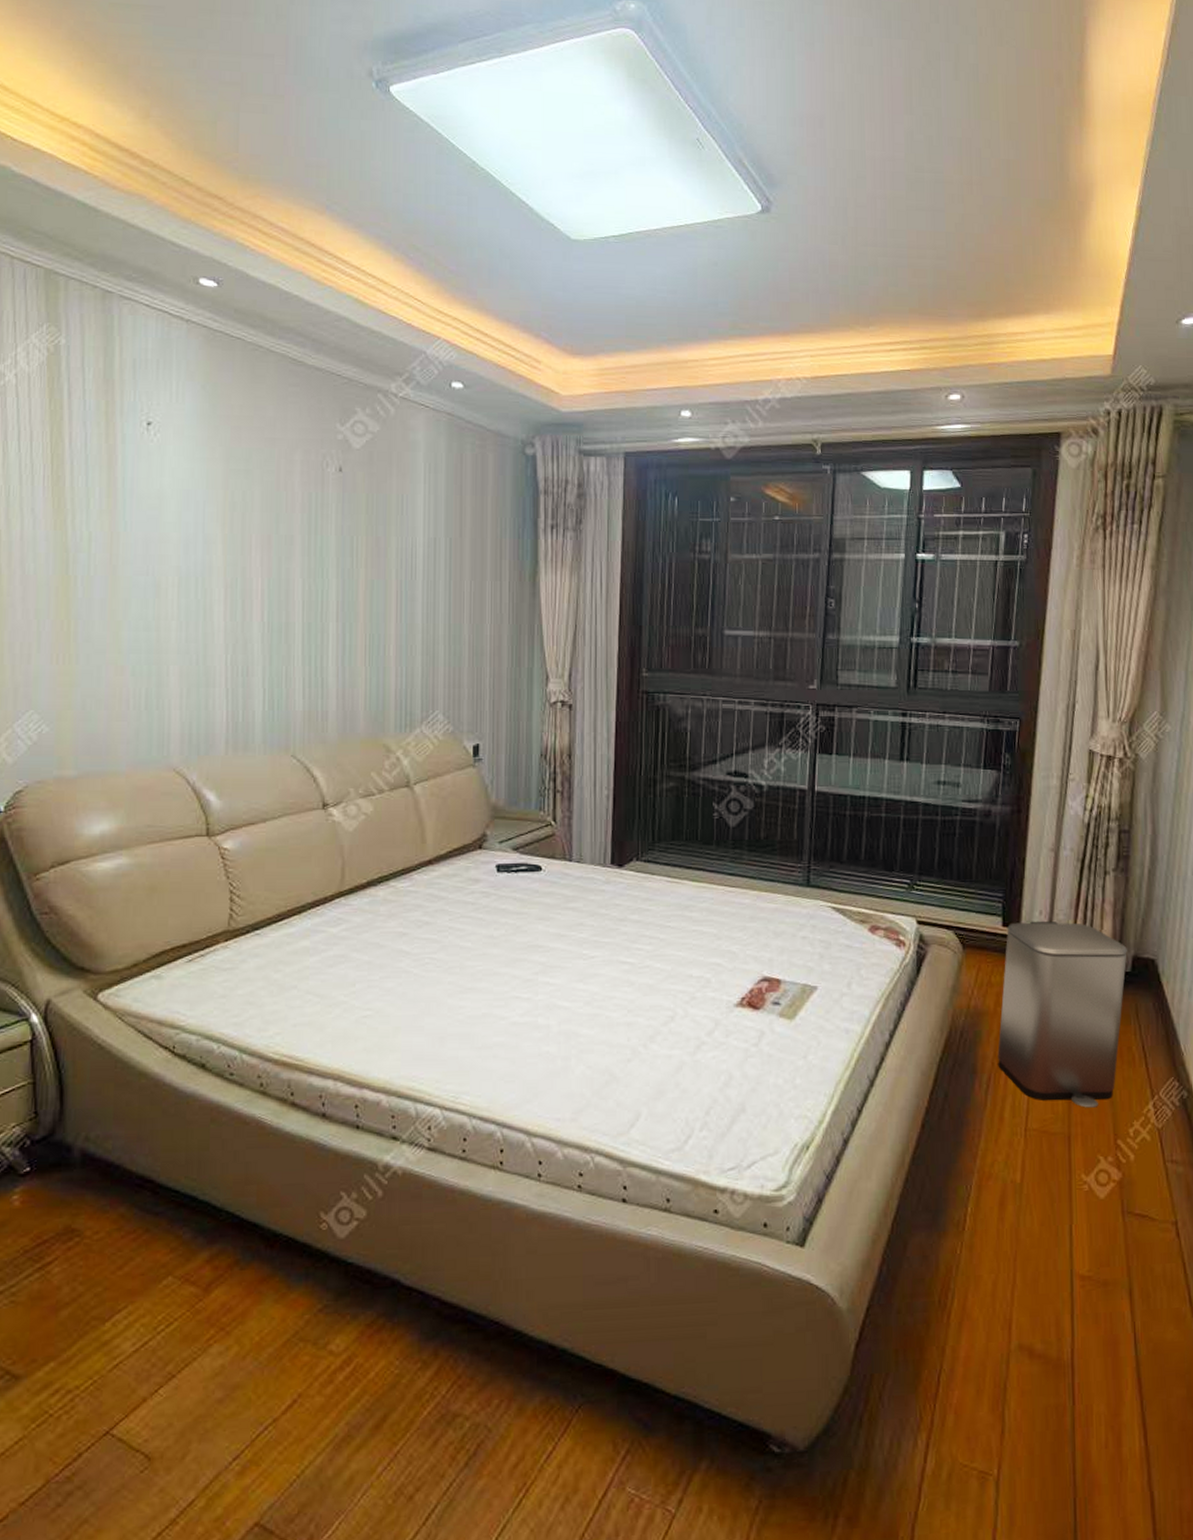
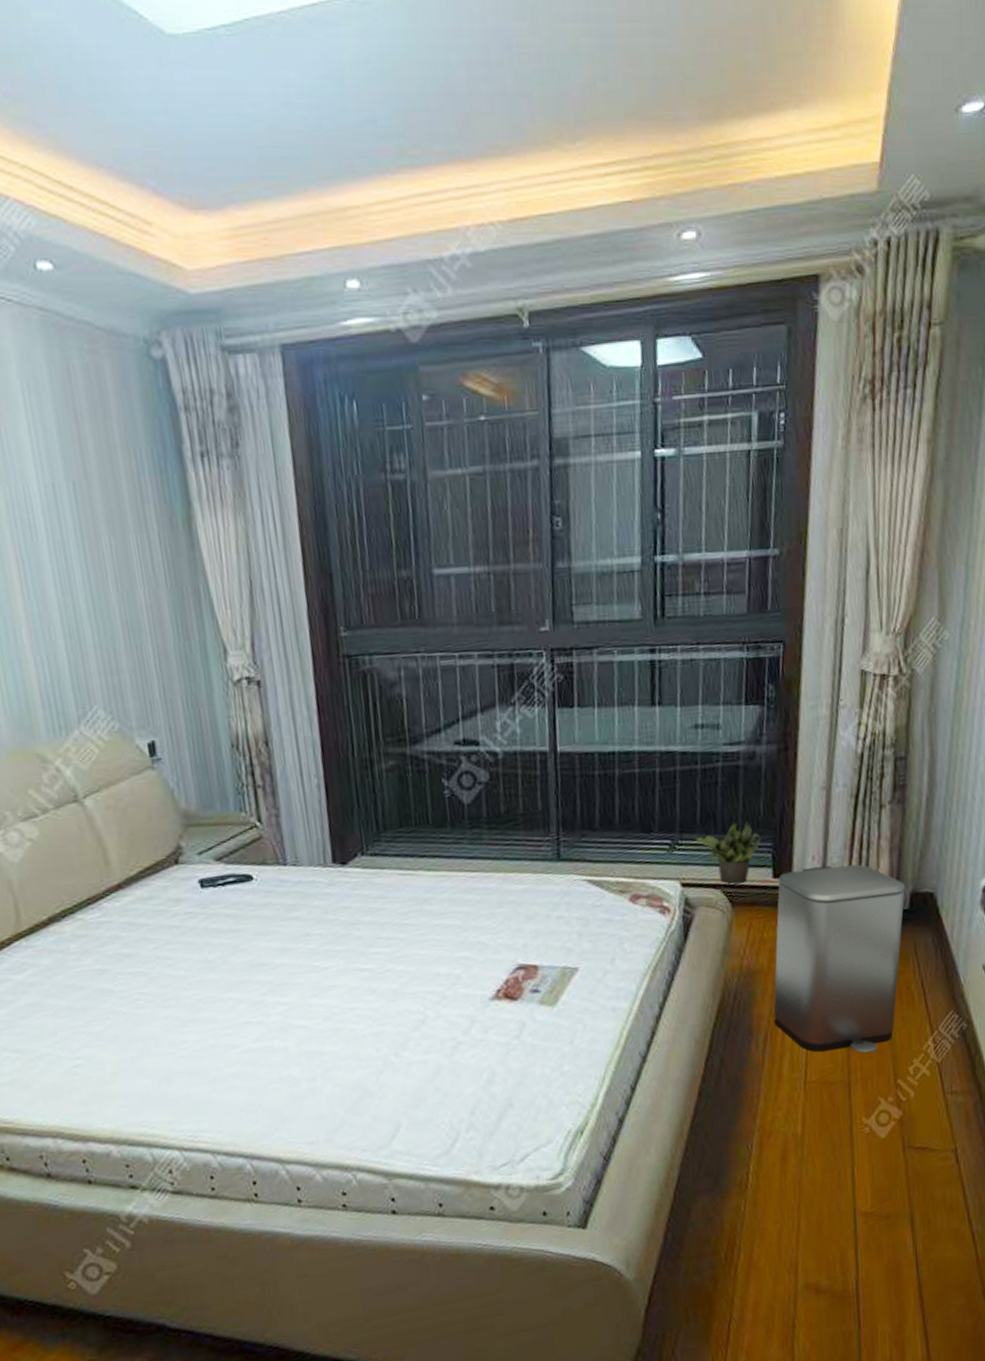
potted plant: none [932,871,994,928] -> present [695,821,762,884]

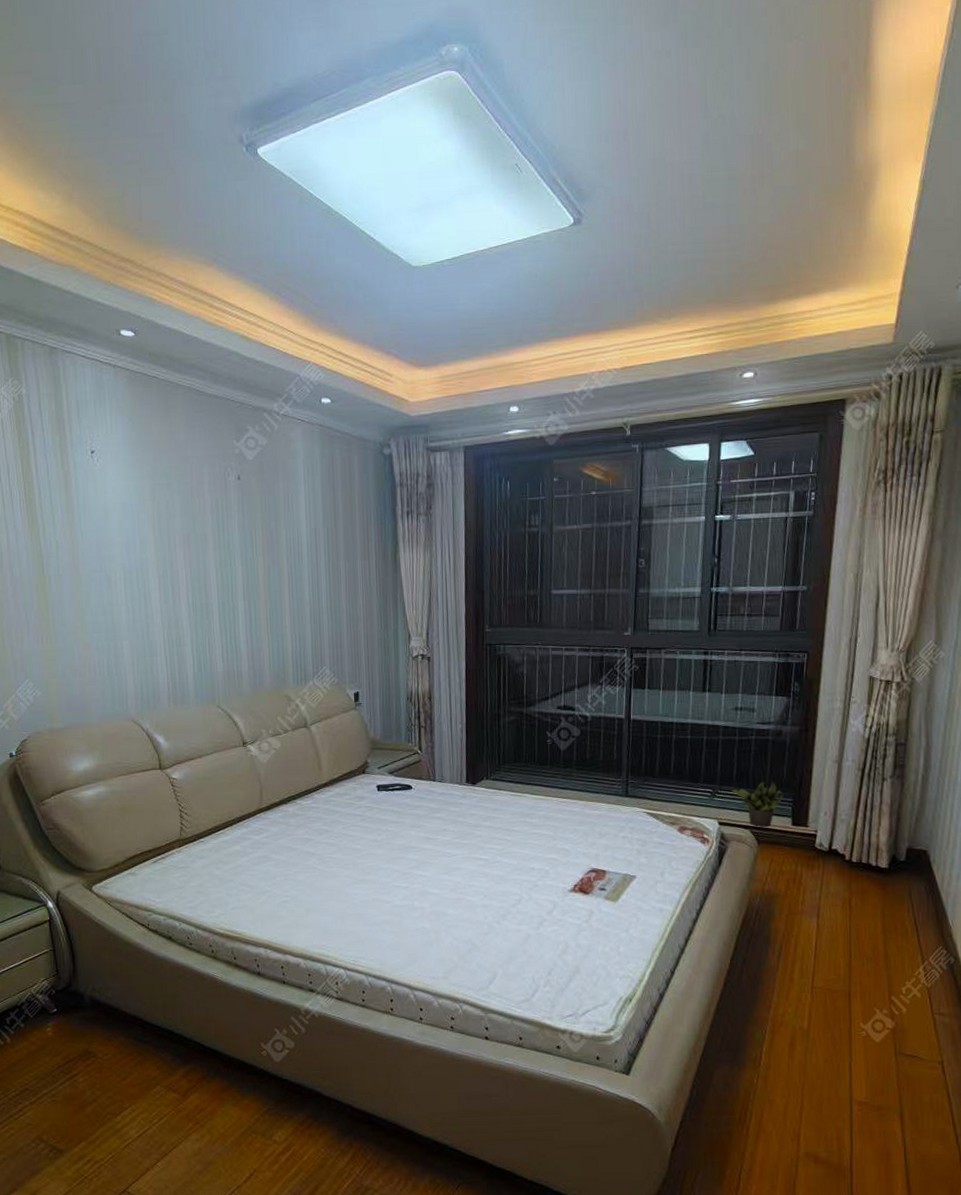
pedal bin: present [773,864,905,1054] -> none [788,820,902,971]

